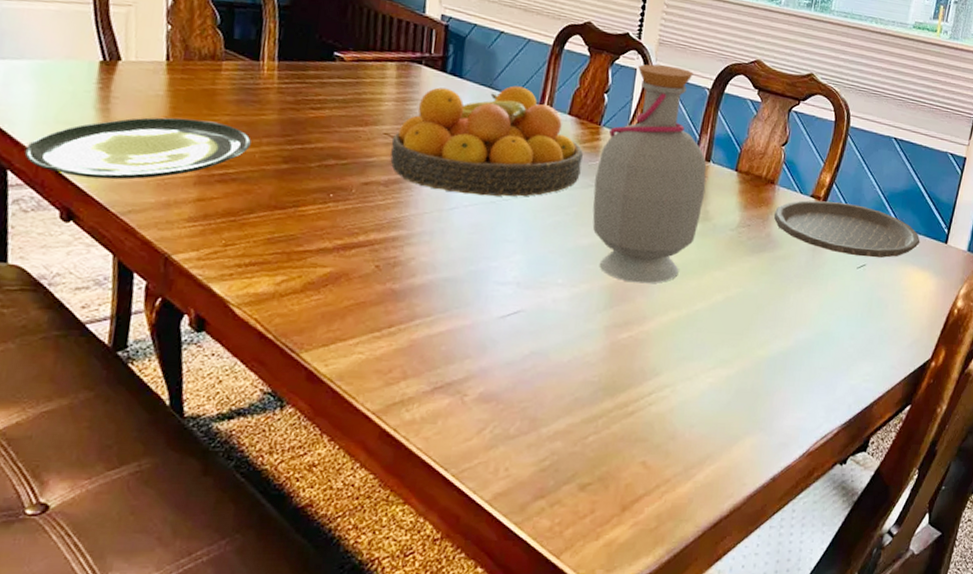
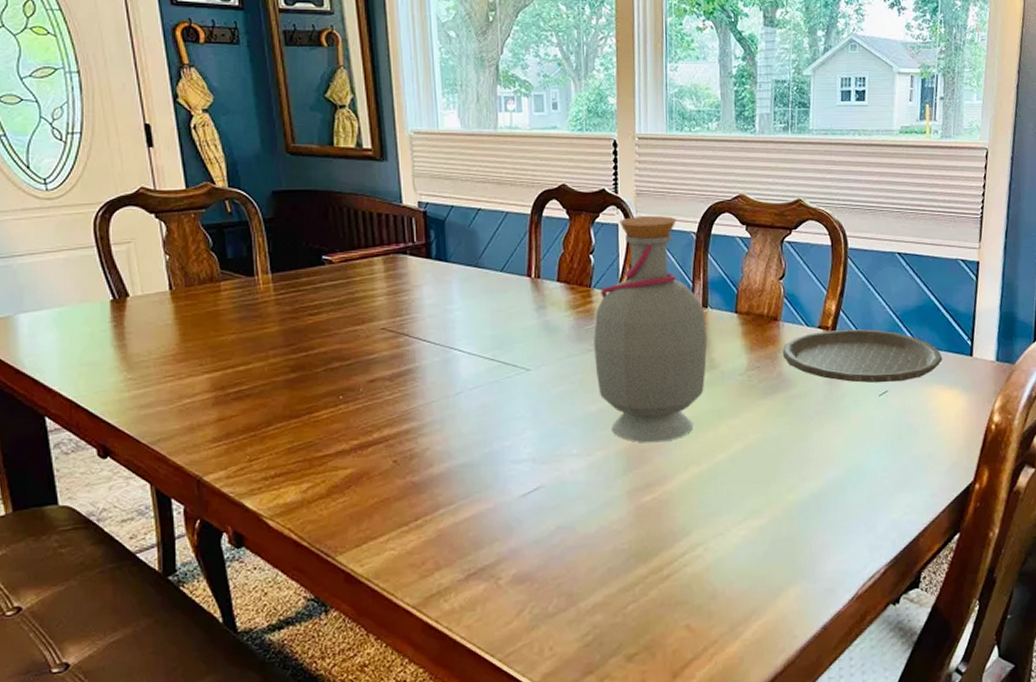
plate: present [24,117,251,180] -> none [57,342,258,414]
fruit bowl: present [390,85,583,197] -> none [389,261,578,377]

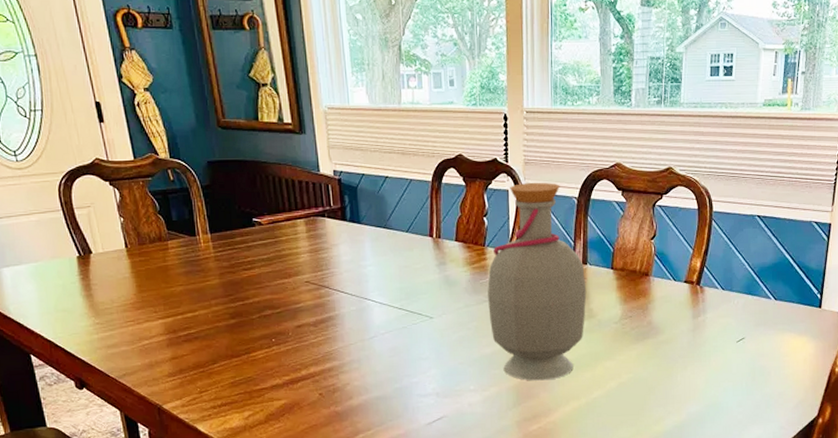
plate: present [783,328,943,383] -> none [653,283,795,331]

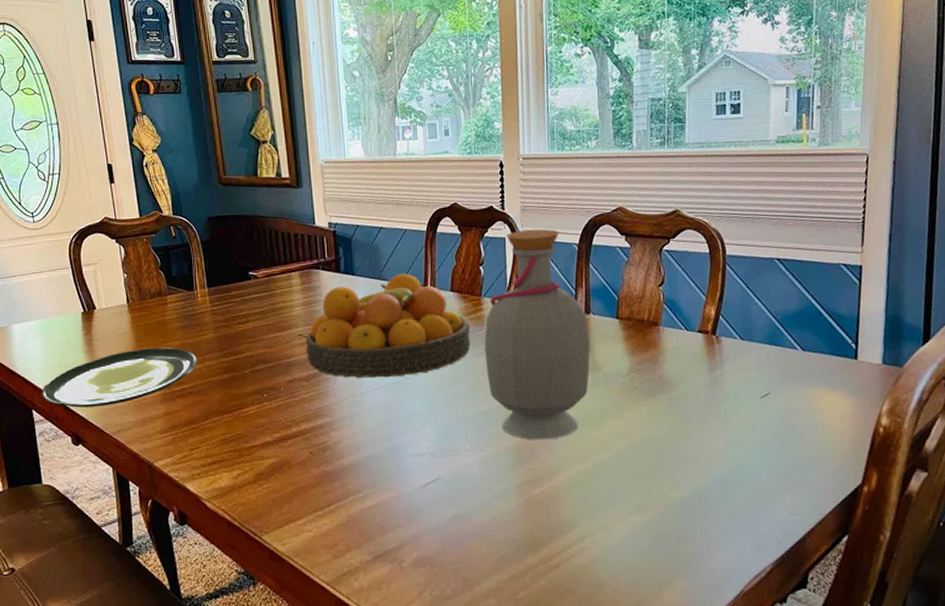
plate: none [39,292,203,352] -> present [42,347,198,408]
fruit bowl: none [312,223,474,324] -> present [305,273,470,378]

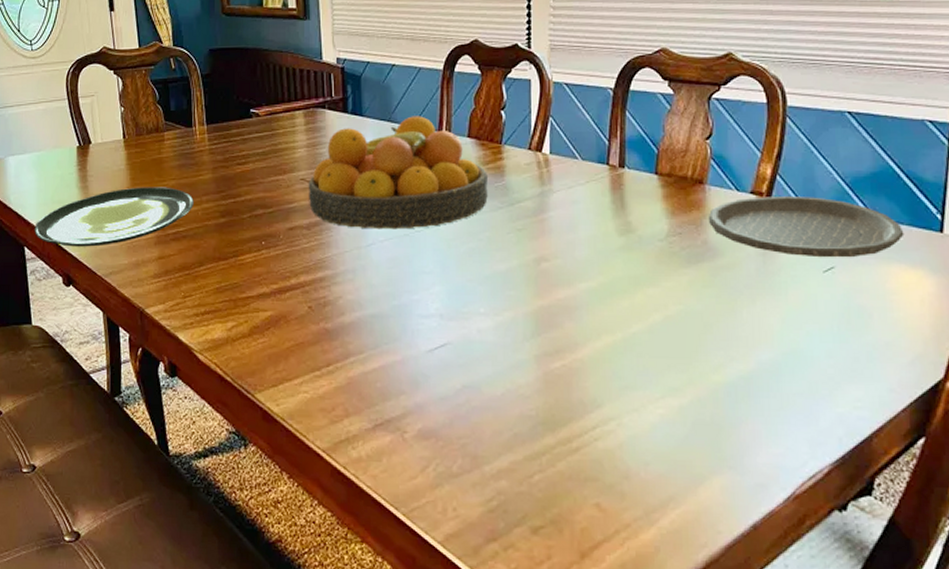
bottle: present [484,229,591,440] -> none [504,70,624,307]
plate: none [664,332,826,386] -> present [709,195,904,258]

